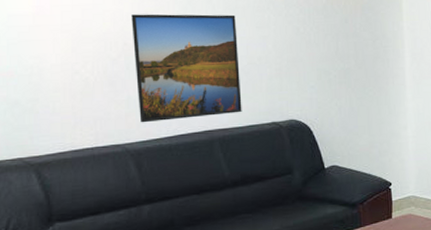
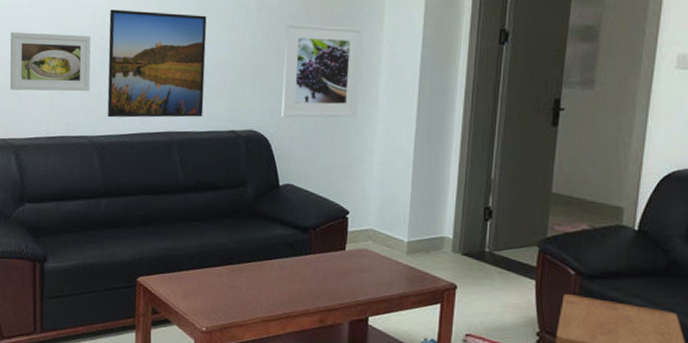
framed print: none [16,42,118,106] -> present [9,32,91,92]
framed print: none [314,16,388,105] -> present [281,22,363,118]

